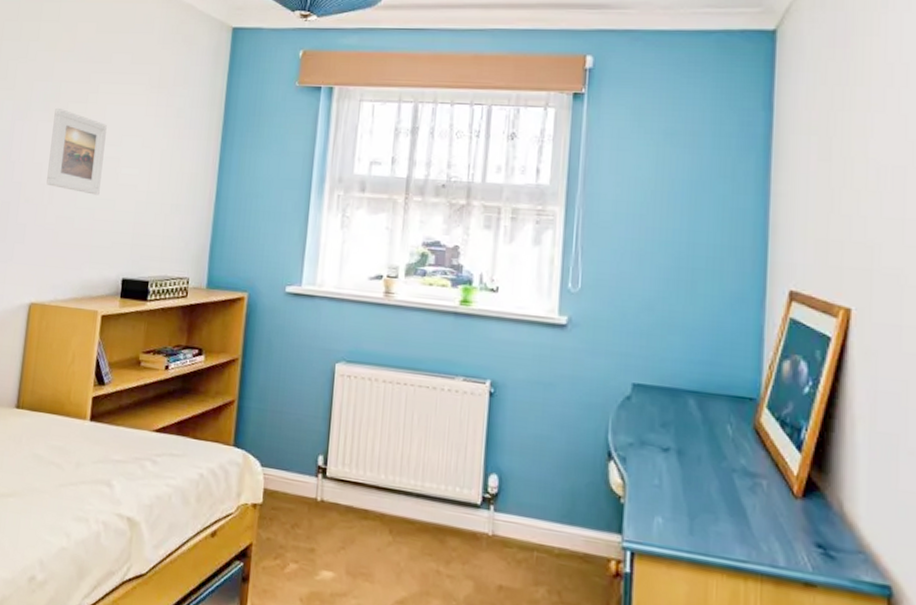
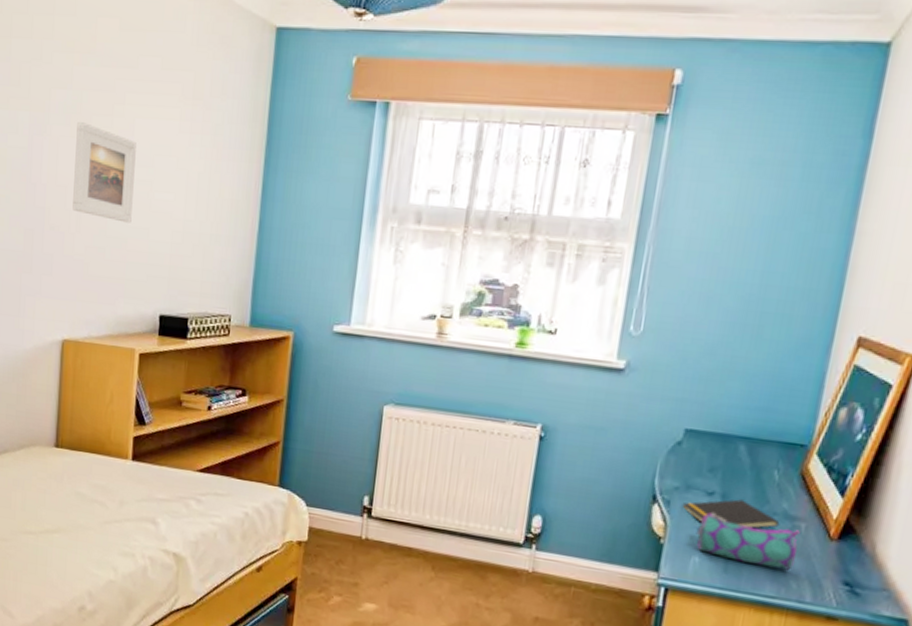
notepad: none [638,455,741,487] -> present [682,499,780,529]
pencil case: none [656,470,762,531] -> present [696,512,800,570]

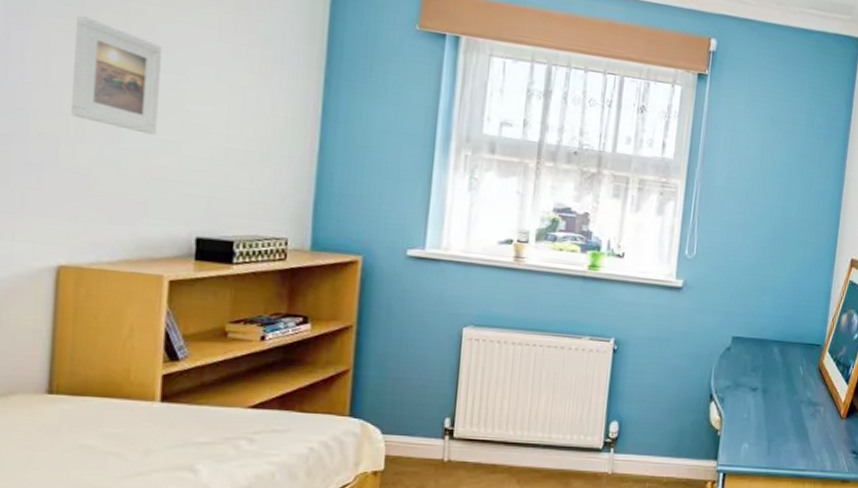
notepad: present [682,499,780,529] -> none [733,392,806,415]
pencil case: present [696,512,800,570] -> none [745,405,820,447]

